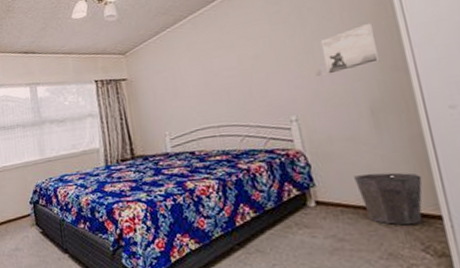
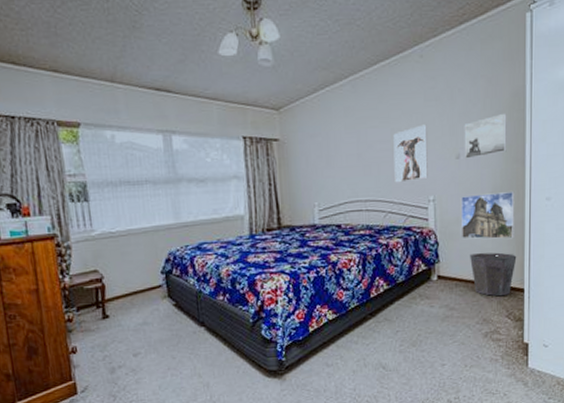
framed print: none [240,46,286,107] -> present [393,124,428,183]
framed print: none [331,103,413,159] -> present [461,192,515,239]

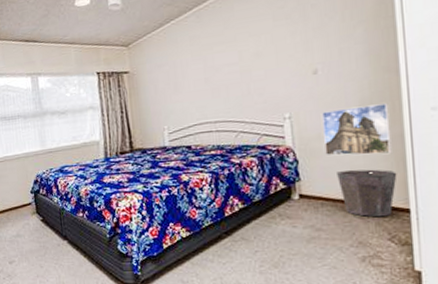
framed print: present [393,124,428,183] -> none [241,43,282,103]
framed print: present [464,114,507,159] -> none [320,23,375,73]

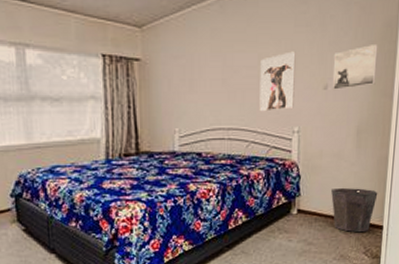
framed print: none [241,43,282,103] -> present [259,51,296,112]
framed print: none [320,23,375,73] -> present [332,45,378,90]
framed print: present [322,103,392,156] -> none [324,126,381,175]

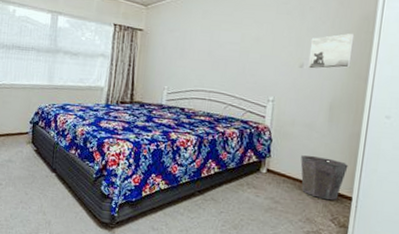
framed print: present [259,51,296,112] -> none [238,33,276,81]

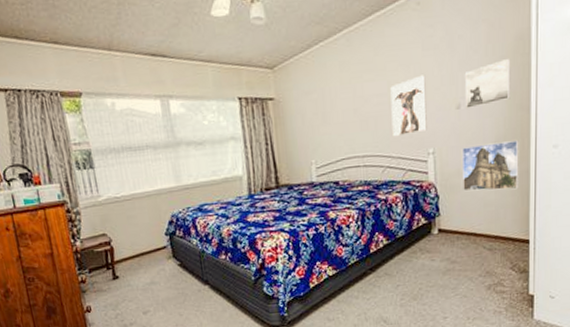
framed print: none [238,33,276,81] -> present [390,75,427,137]
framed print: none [295,101,354,149] -> present [462,140,519,191]
waste bin: present [300,155,348,201] -> none [472,203,521,248]

